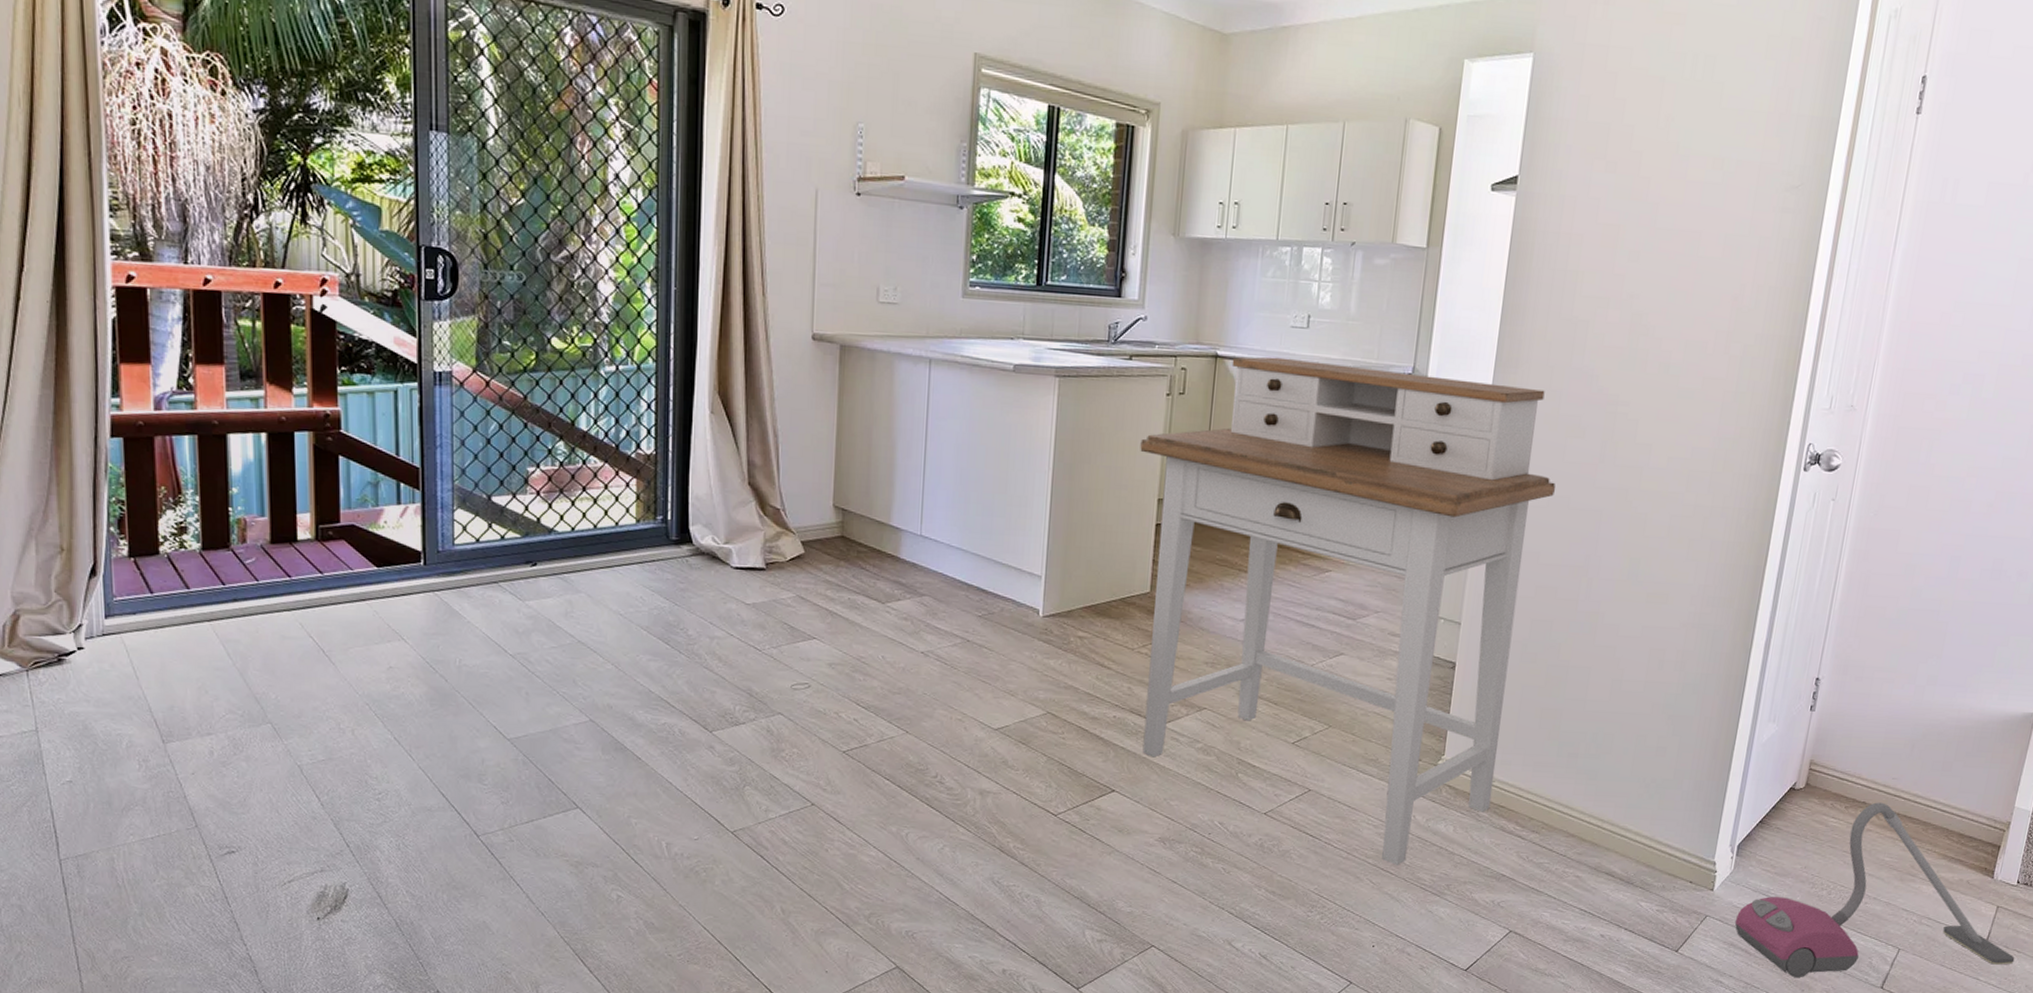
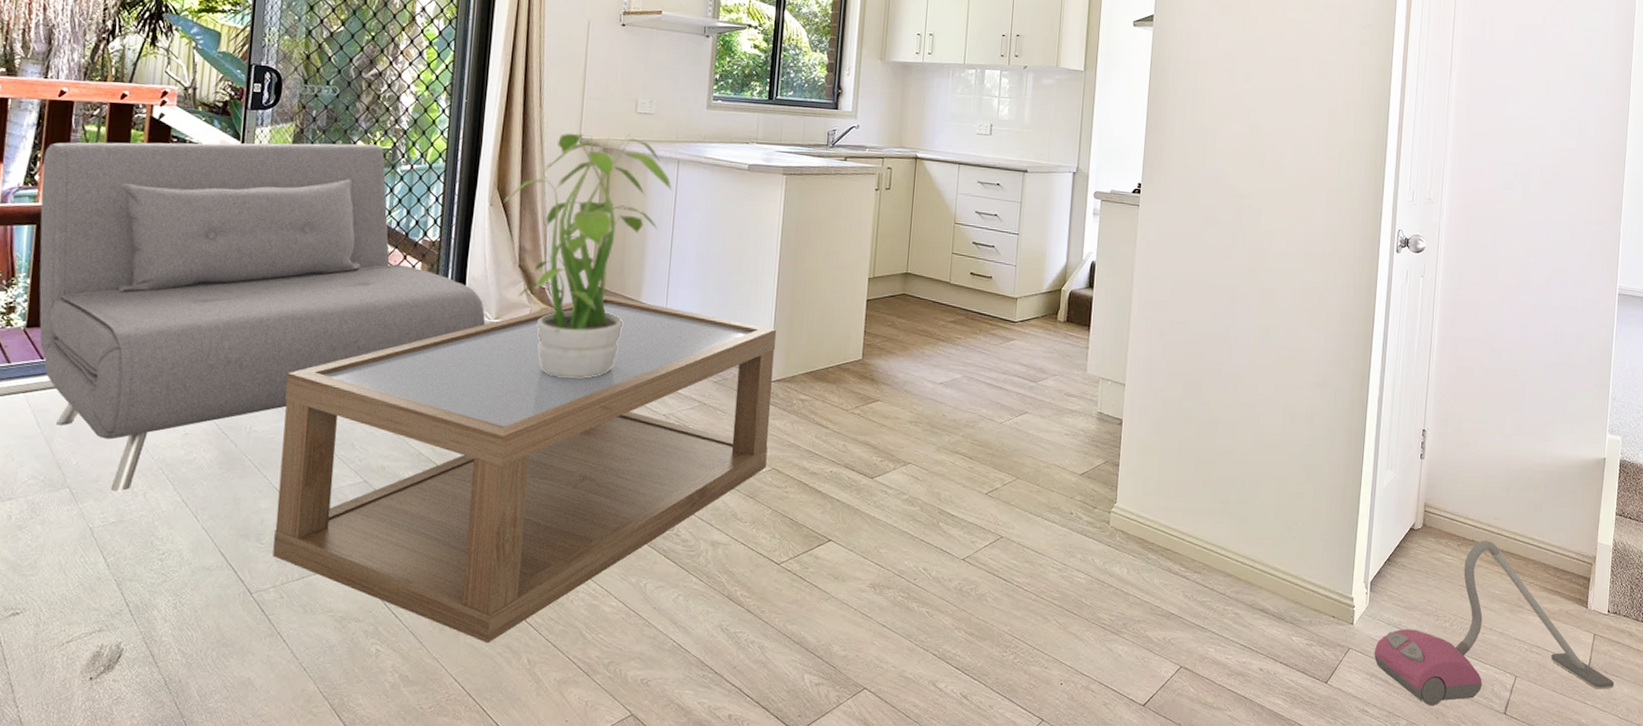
sofa: none [196,339,714,728] -> present [39,142,486,492]
coffee table: none [496,517,1051,892] -> present [273,295,777,644]
potted plant: none [726,326,924,612] -> present [503,132,673,379]
desk: present [1140,357,1556,866] -> none [853,158,1198,607]

